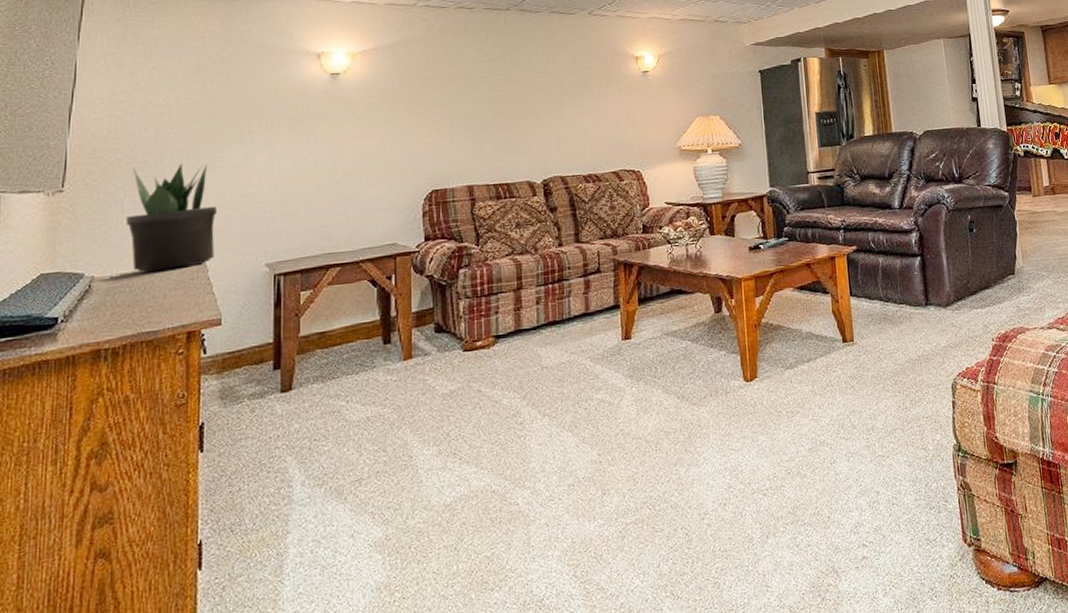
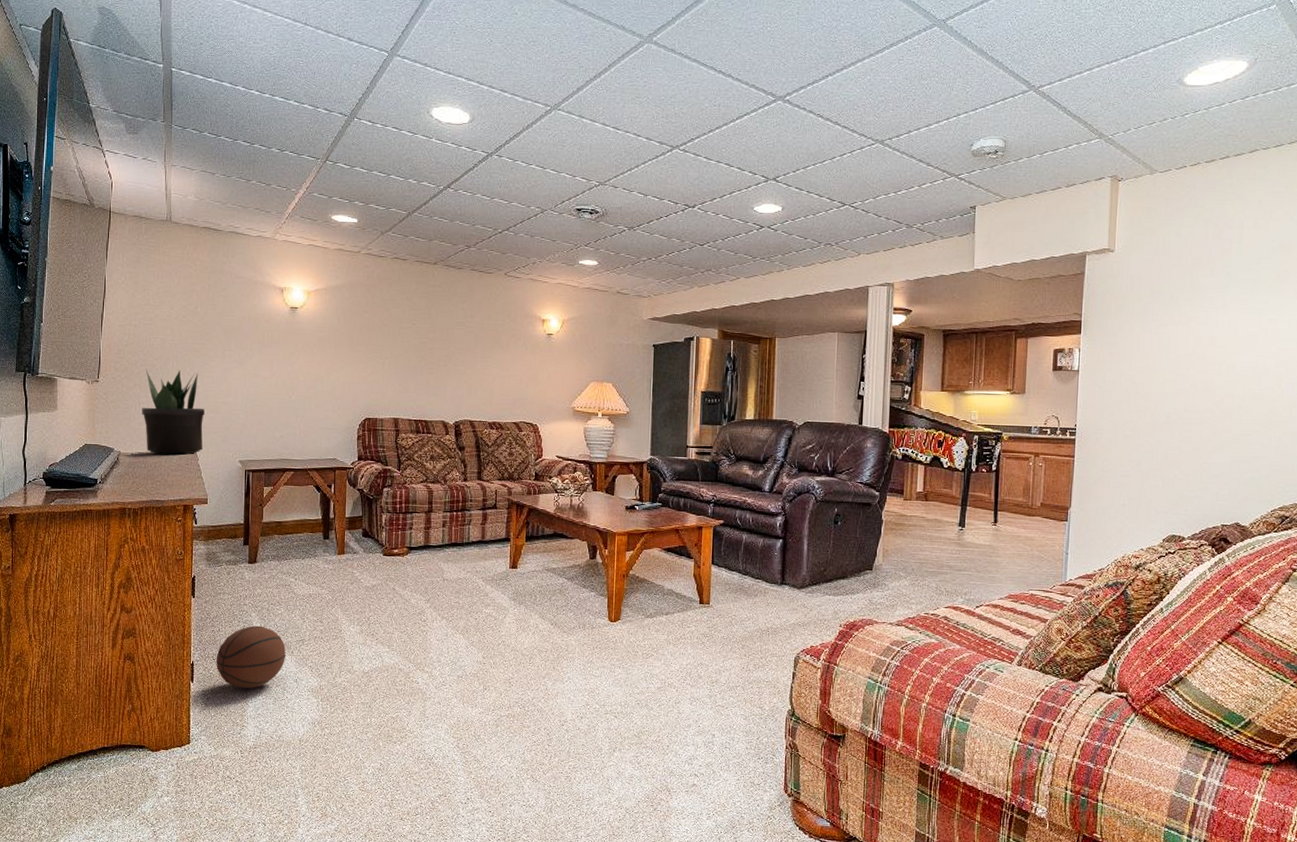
basketball: none [235,471,337,564] -> present [216,625,286,689]

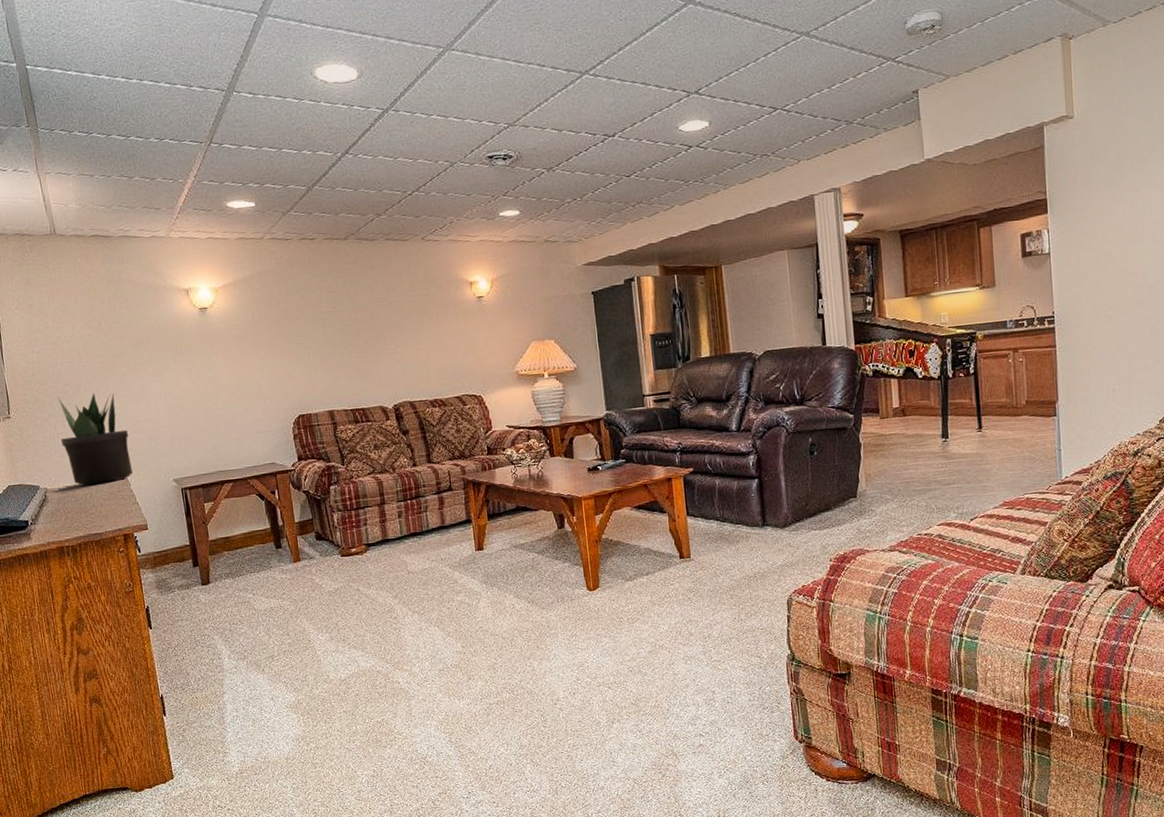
basketball: present [216,625,286,689] -> none [185,647,258,715]

